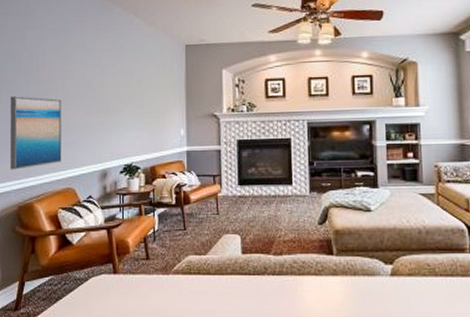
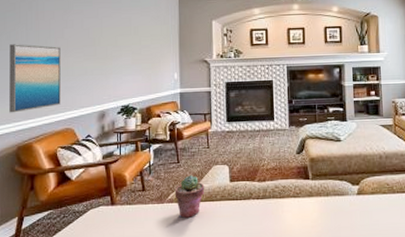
potted succulent: none [181,244,214,292] -> present [174,175,205,218]

